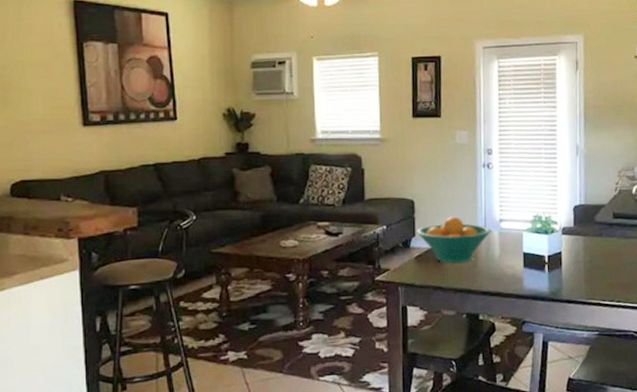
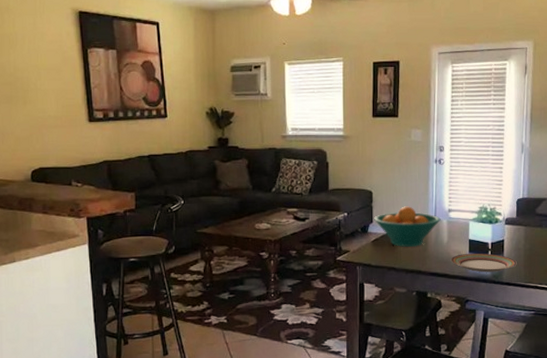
plate: none [504,267,577,290] -> present [451,253,517,273]

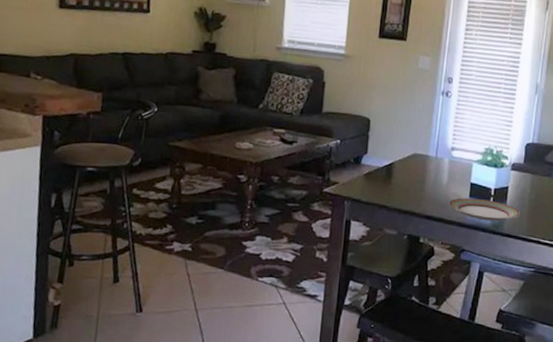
fruit bowl: present [374,206,441,247] -> none [369,139,442,185]

